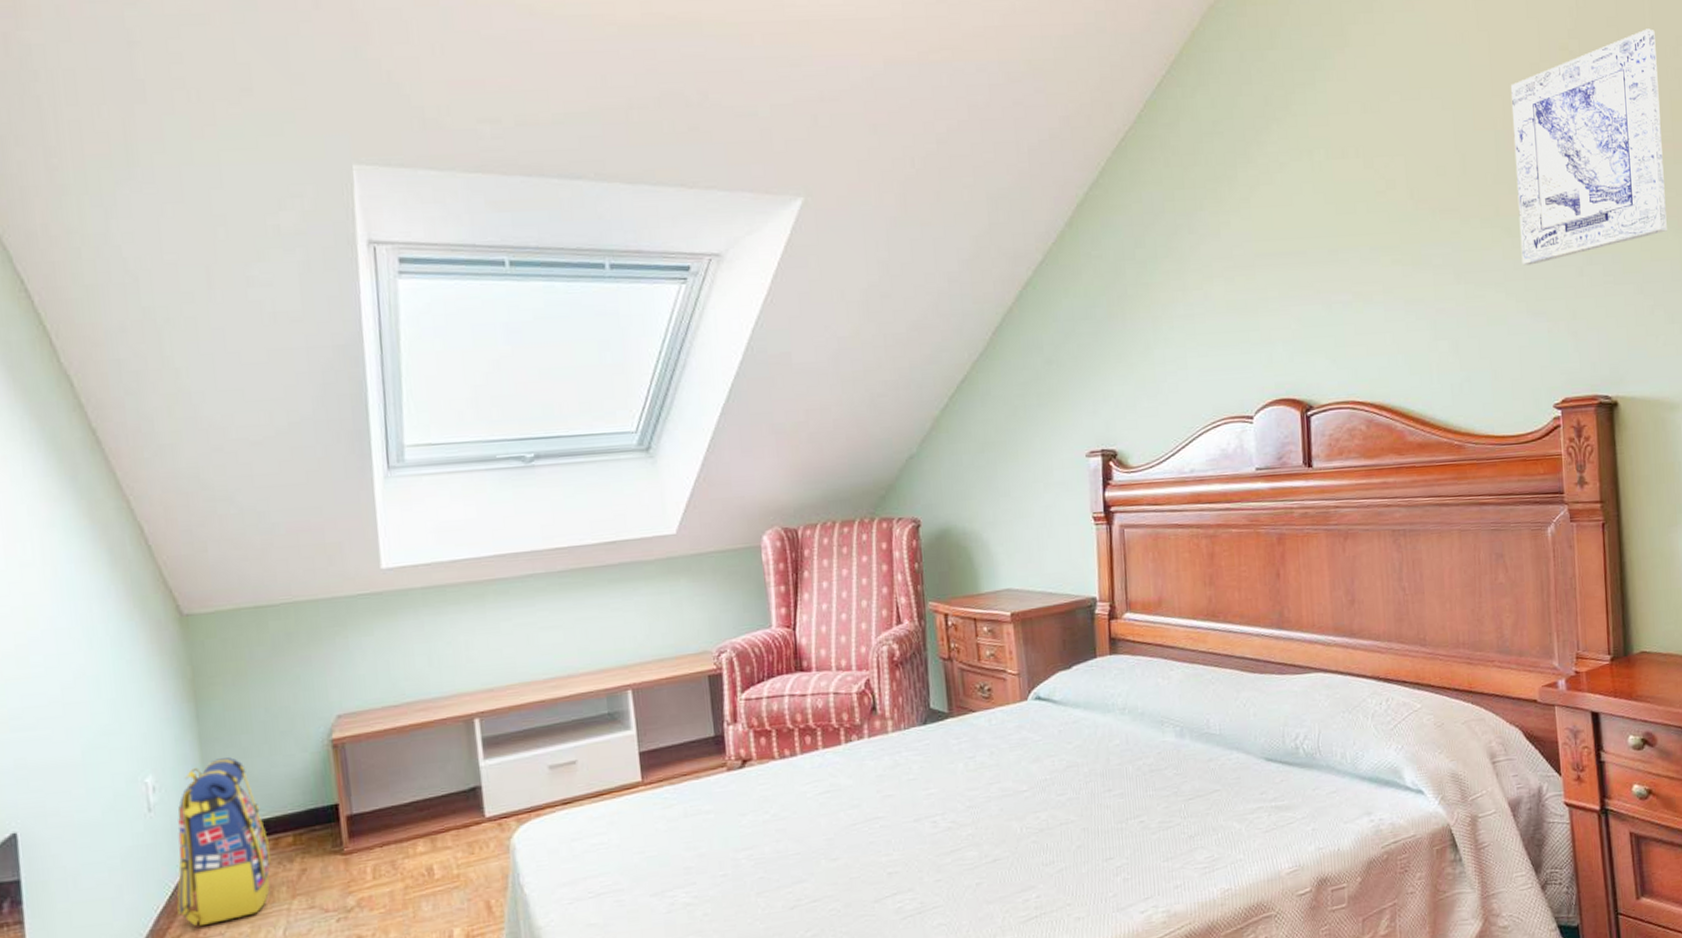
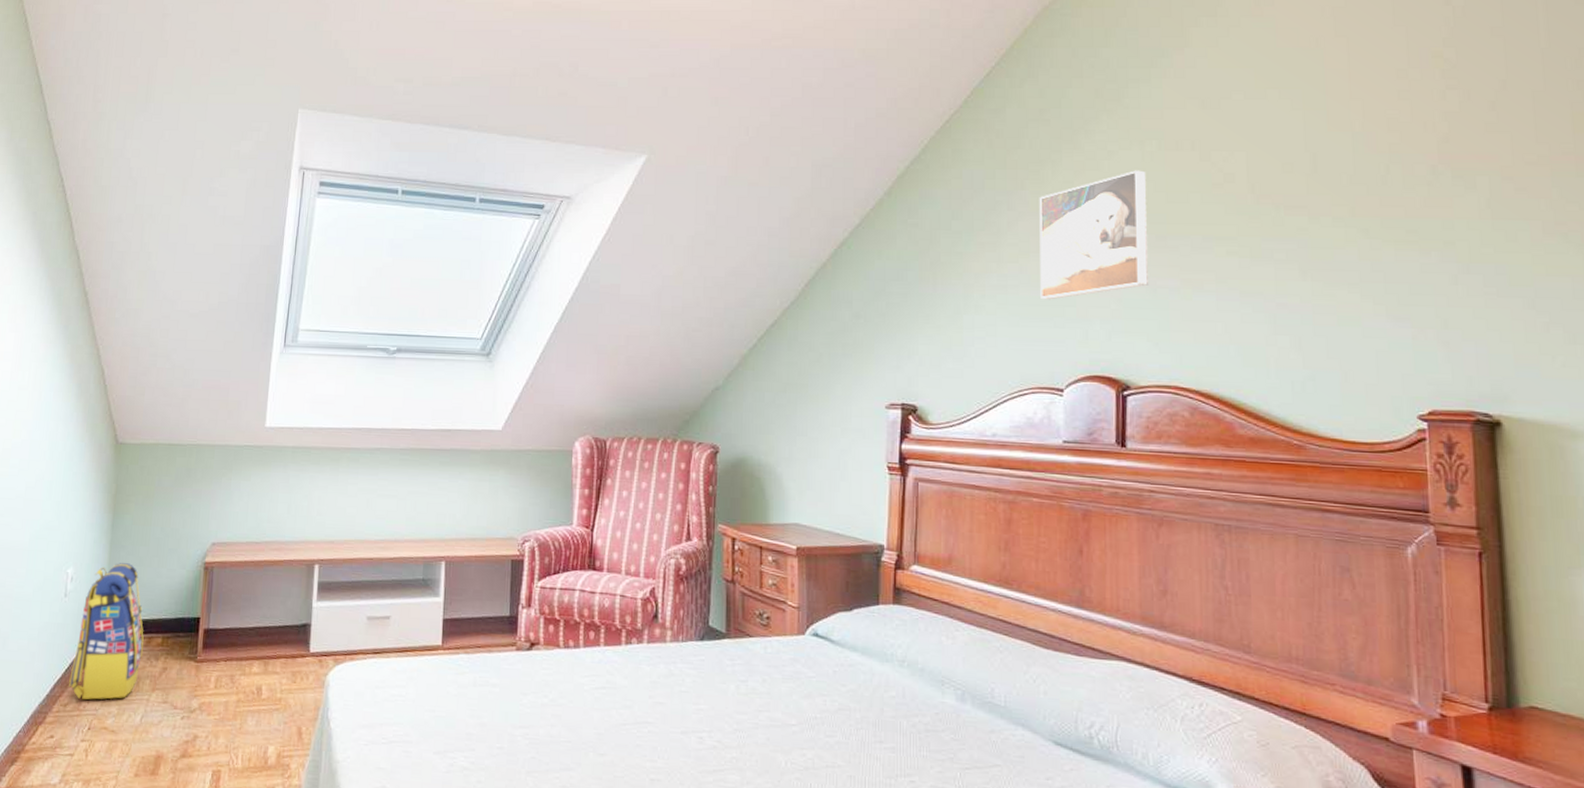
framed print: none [1218,182,1324,326] -> present [1039,170,1149,300]
wall art: present [1510,28,1667,266] -> none [1372,40,1567,269]

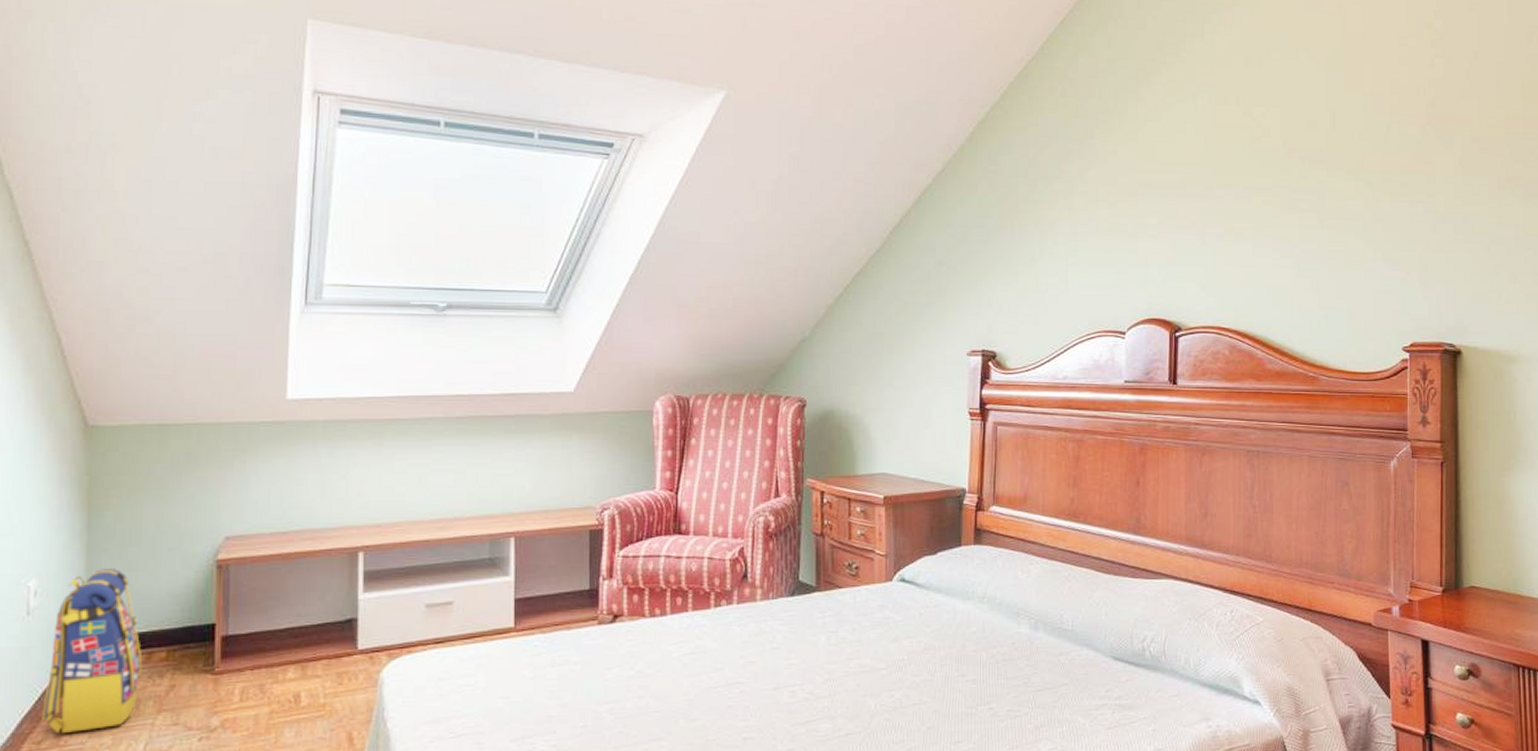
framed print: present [1039,170,1149,300] -> none [1107,122,1199,247]

